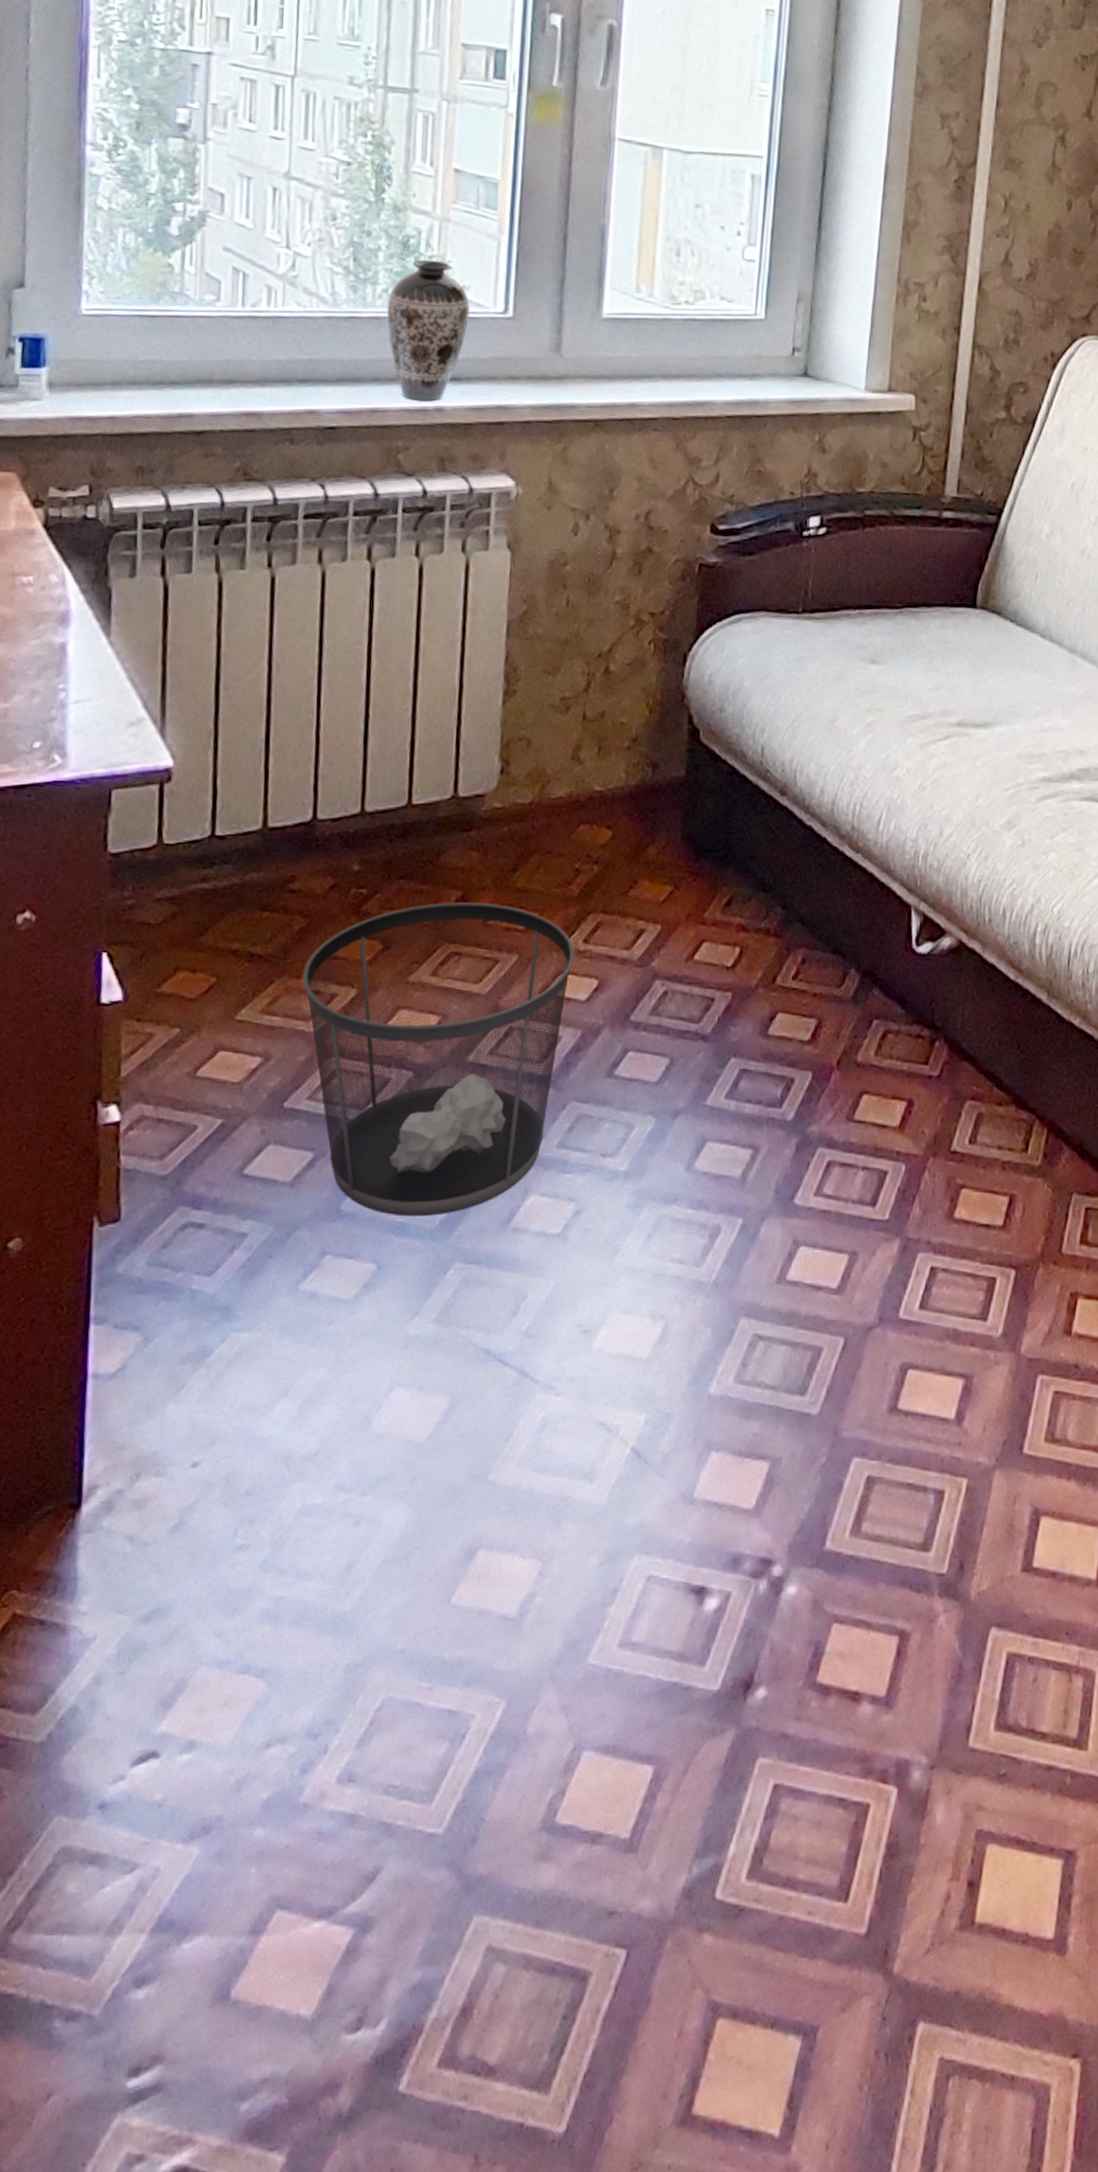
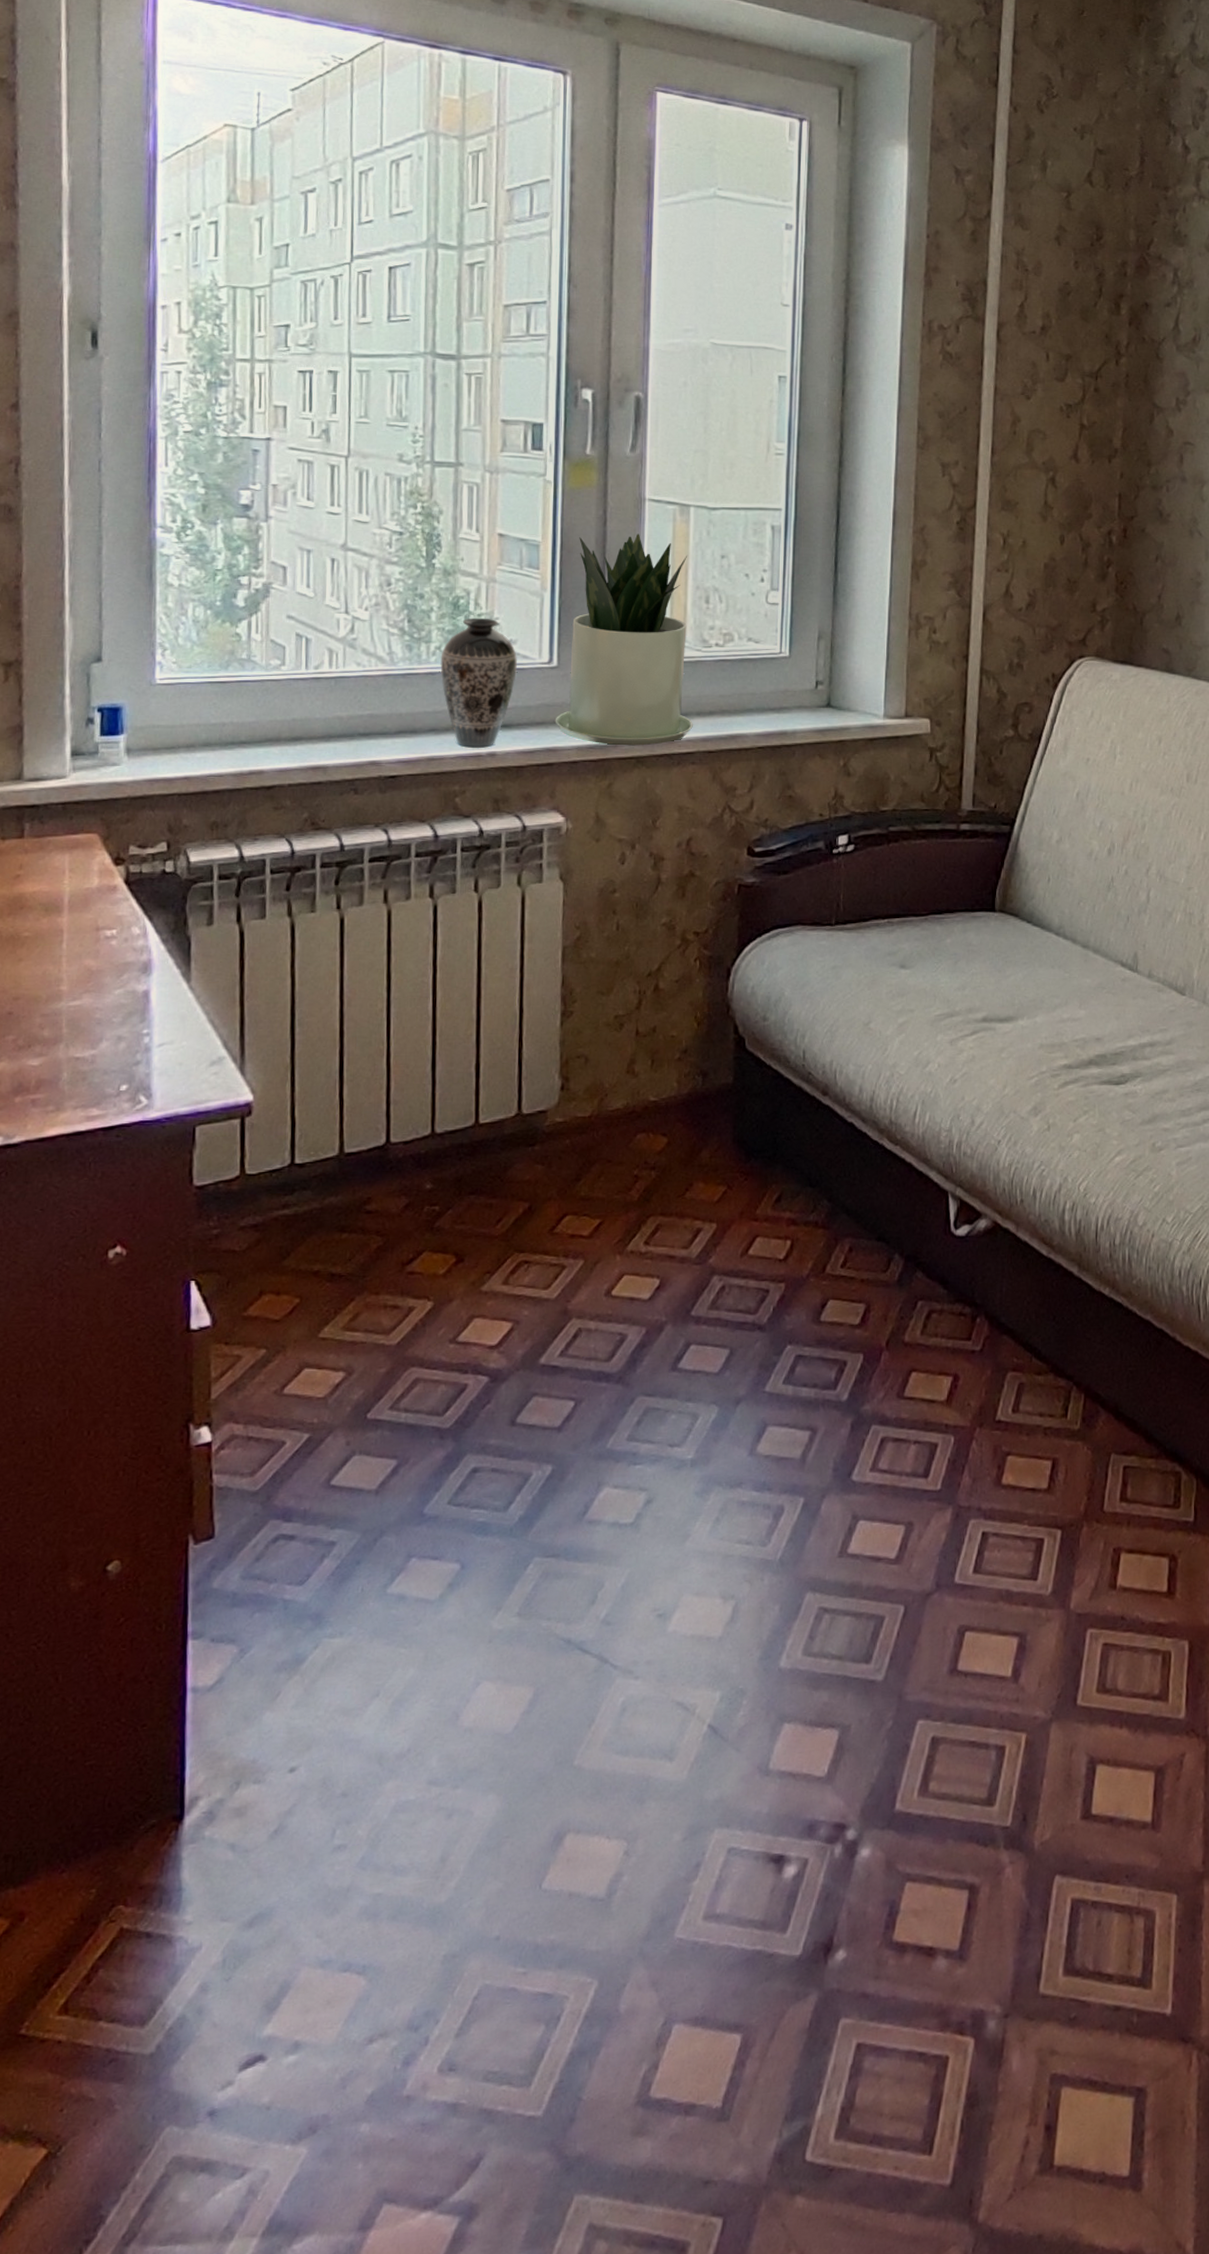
waste bin: present [302,902,575,1217] -> none [380,1212,636,1516]
planter: none [508,176,658,408] -> present [555,534,693,746]

